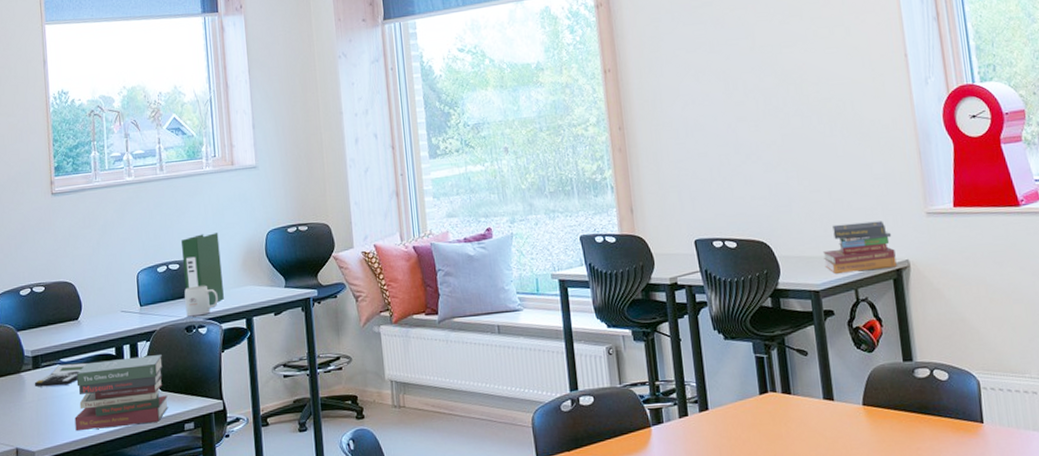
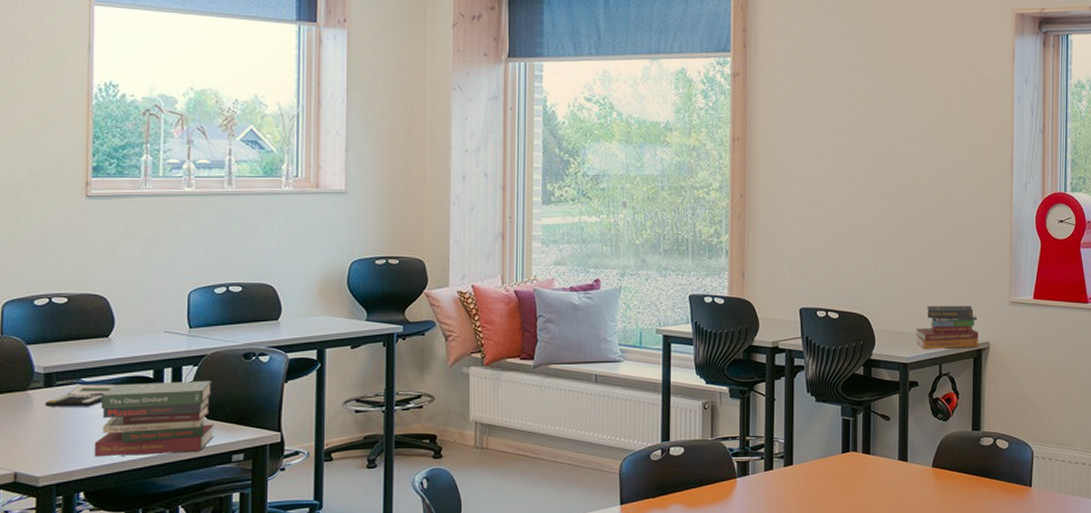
binder: present [181,233,224,306] -> none [247,257,293,334]
mug: present [184,285,218,317] -> none [244,311,286,343]

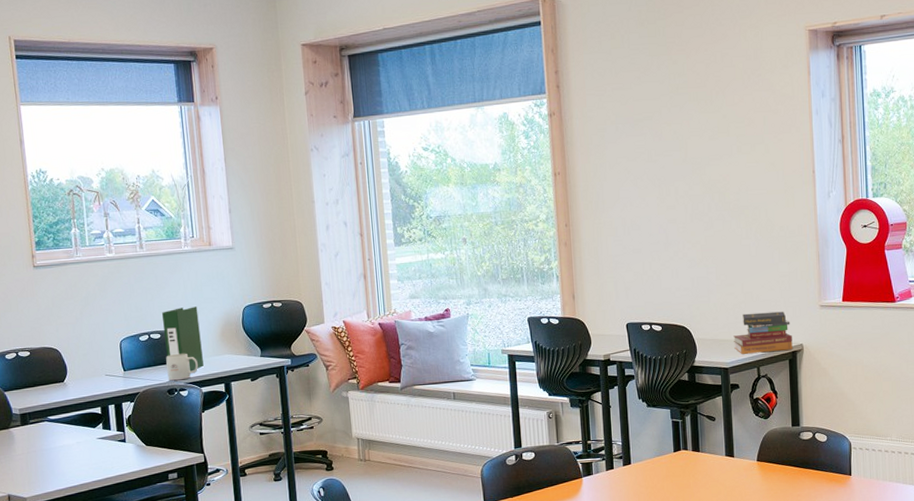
calculator: present [44,384,116,408] -> none [23,420,74,442]
books: present [94,381,214,457] -> none [63,414,153,480]
mug: none [244,311,286,343] -> present [165,353,198,381]
binder: none [247,257,293,334] -> present [162,306,204,372]

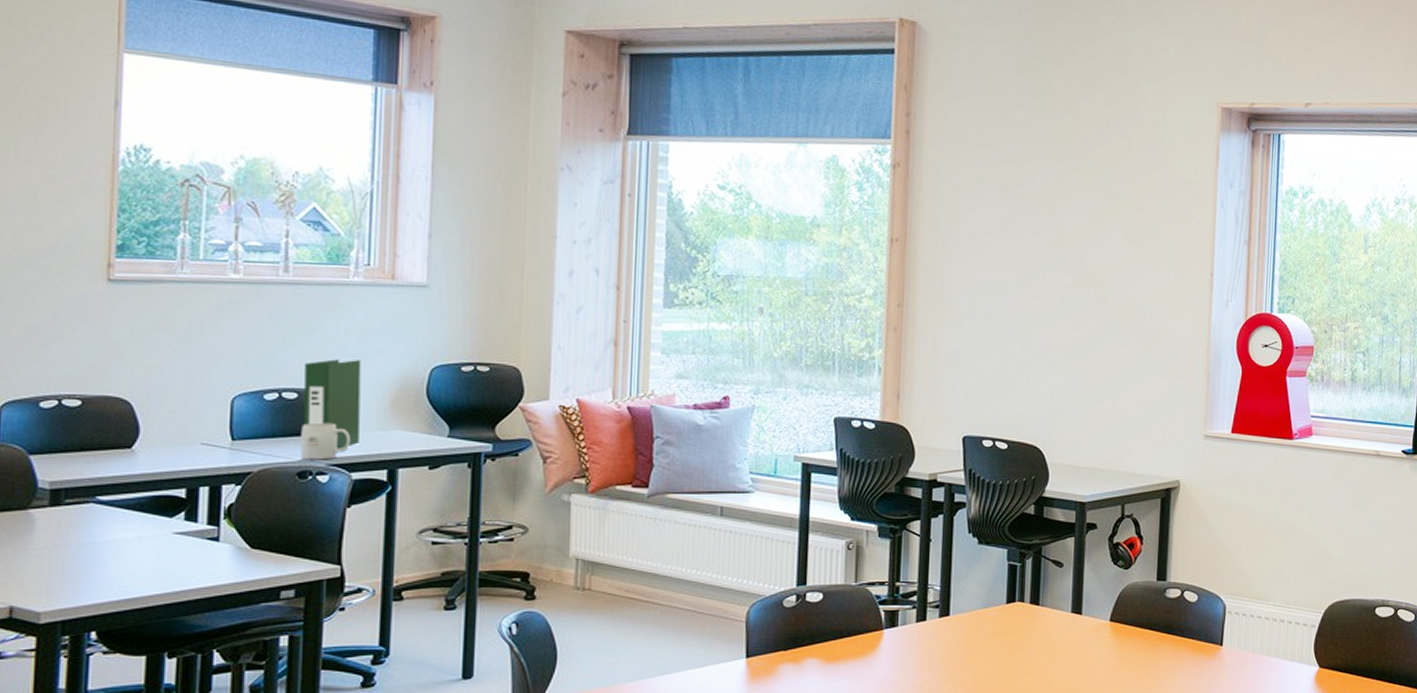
books: present [733,311,793,354] -> none [1095,437,1168,487]

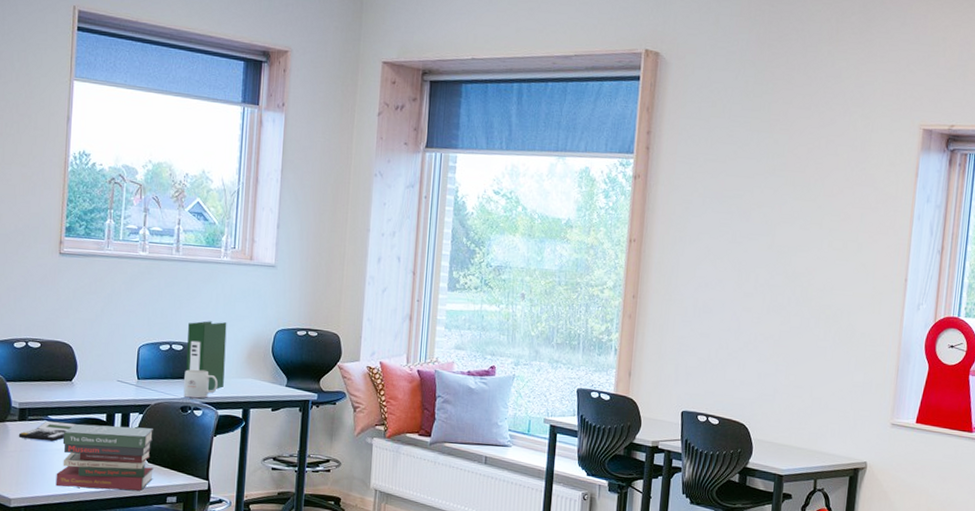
calculator: none [49,503,139,531] -> present [18,420,76,442]
books: none [110,503,259,591] -> present [55,424,154,491]

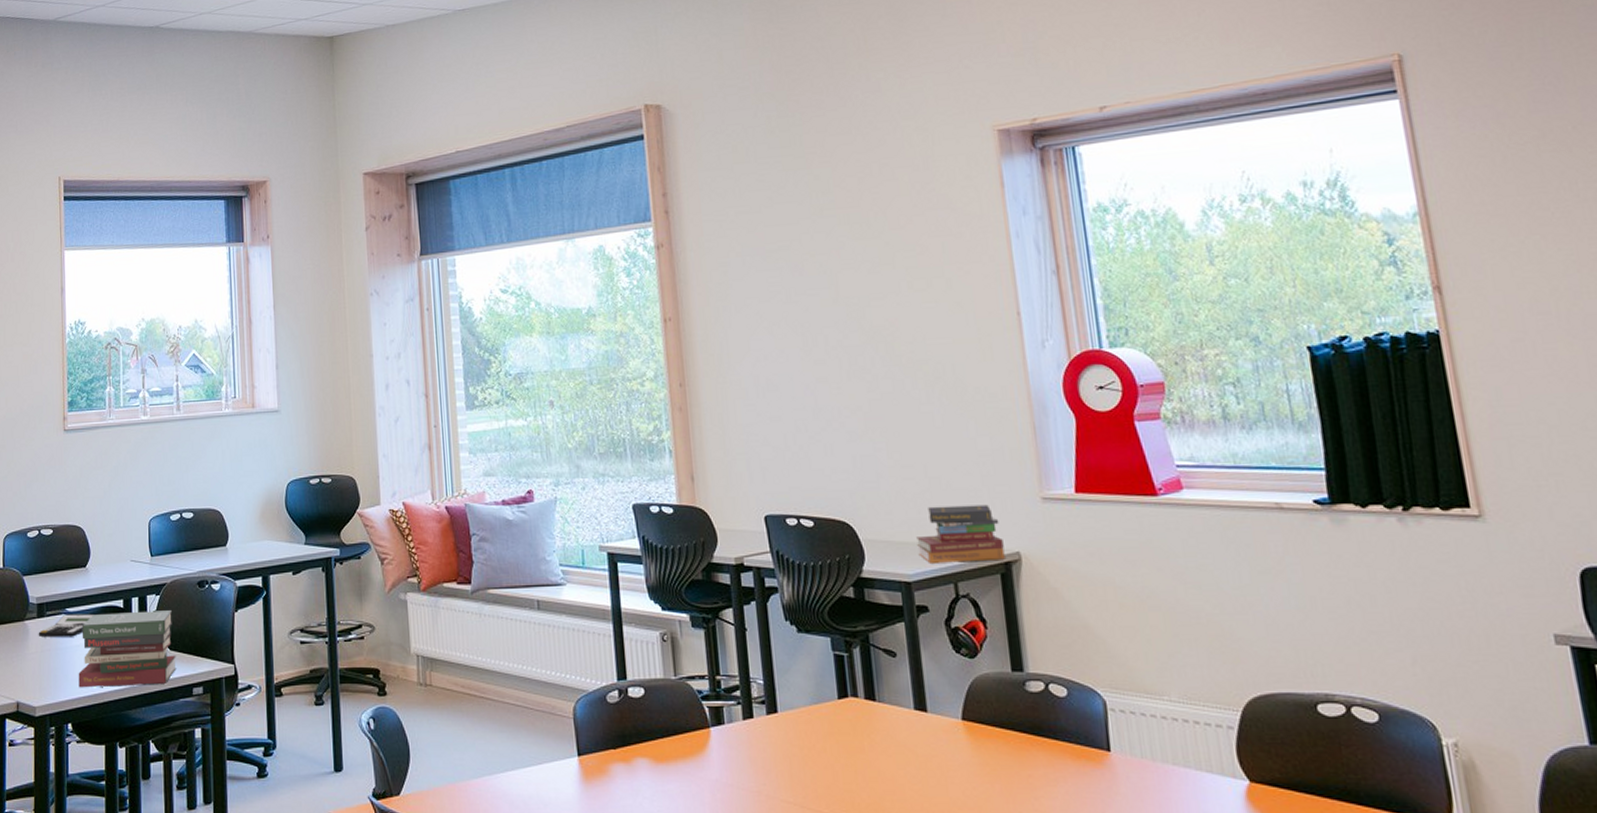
mug: present [183,369,218,399] -> none [197,537,233,571]
binder: present [186,321,227,391] -> none [197,480,239,560]
books: none [793,420,857,466] -> present [916,504,1005,563]

